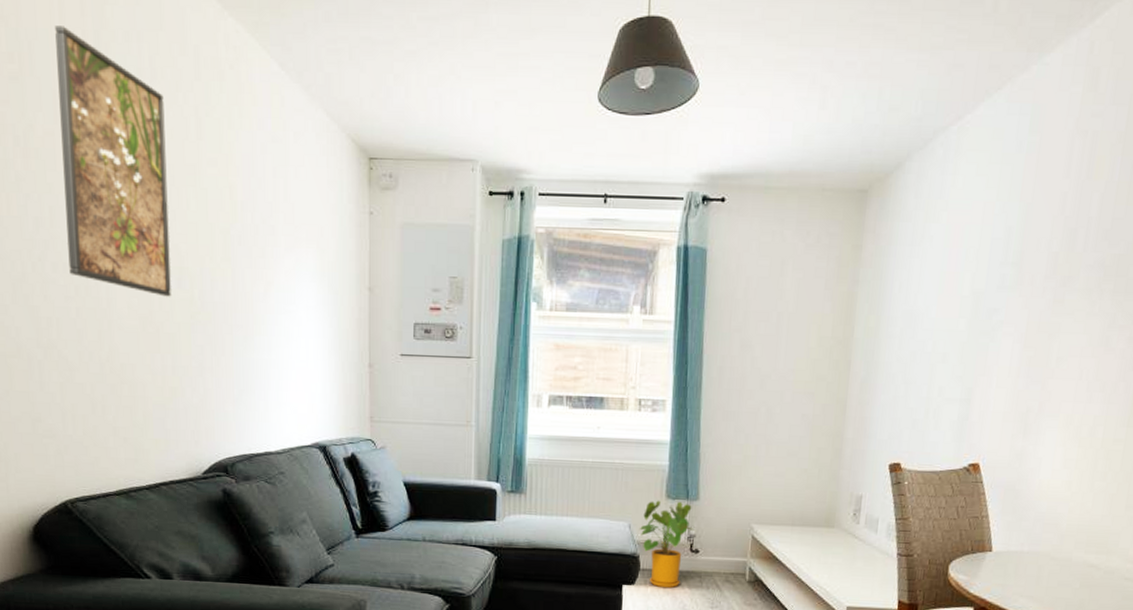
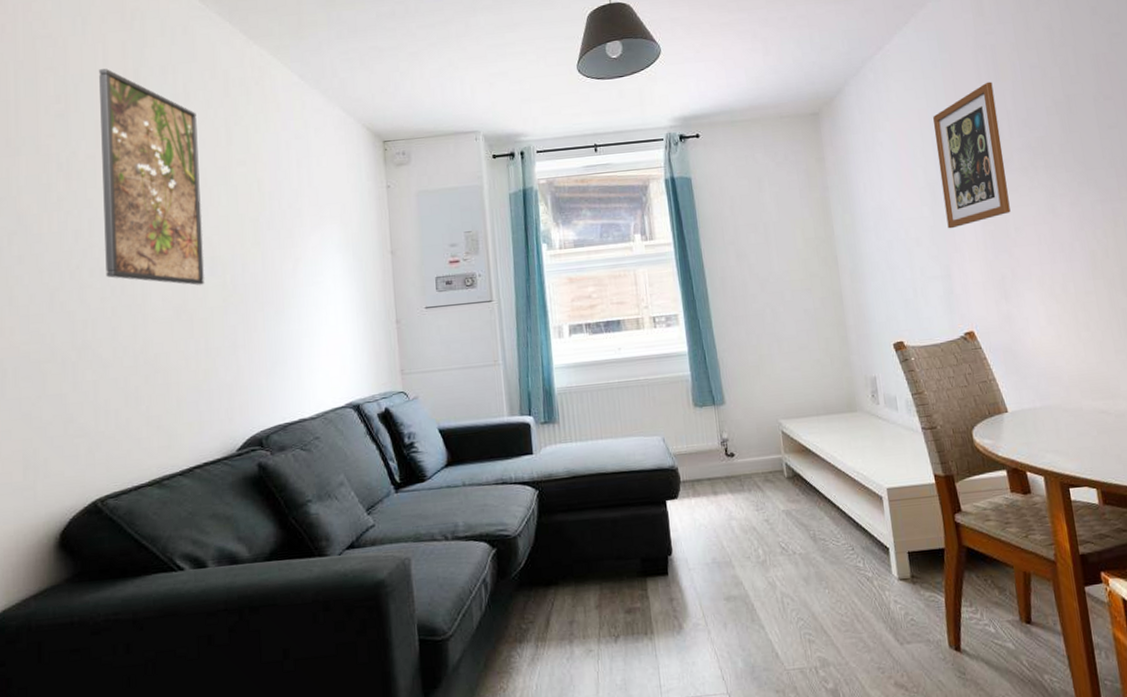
house plant: present [639,500,696,589] -> none [673,408,727,498]
wall art: none [982,178,1082,348] -> present [933,81,1011,229]

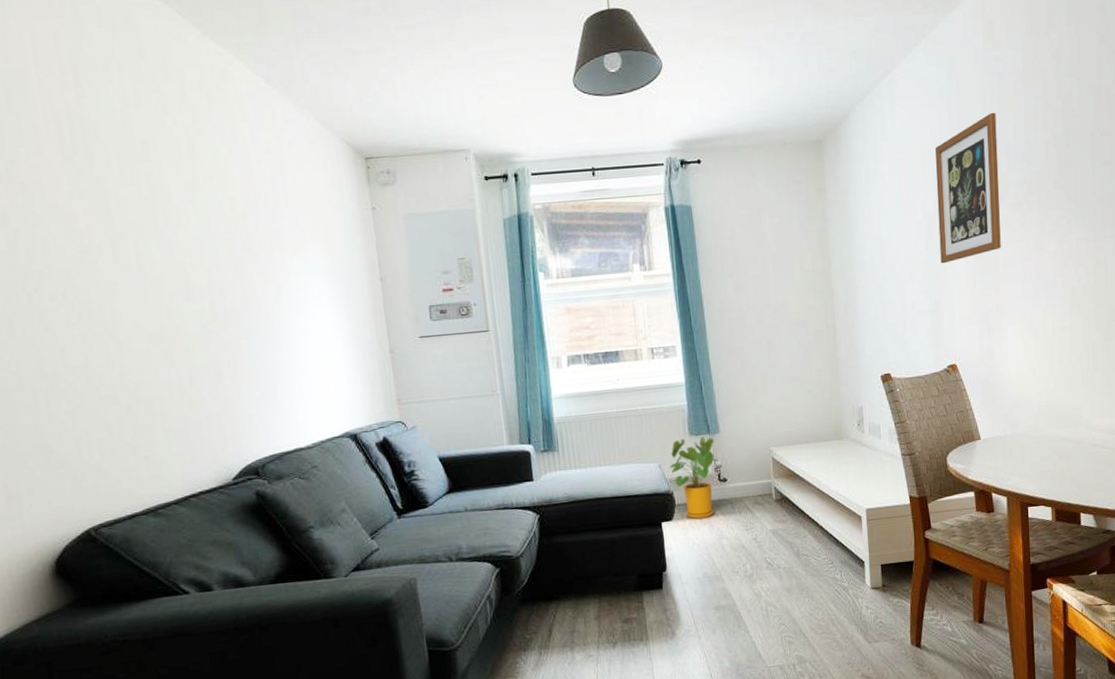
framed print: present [99,68,204,286] -> none [30,63,181,312]
house plant: none [673,408,727,498] -> present [669,436,721,520]

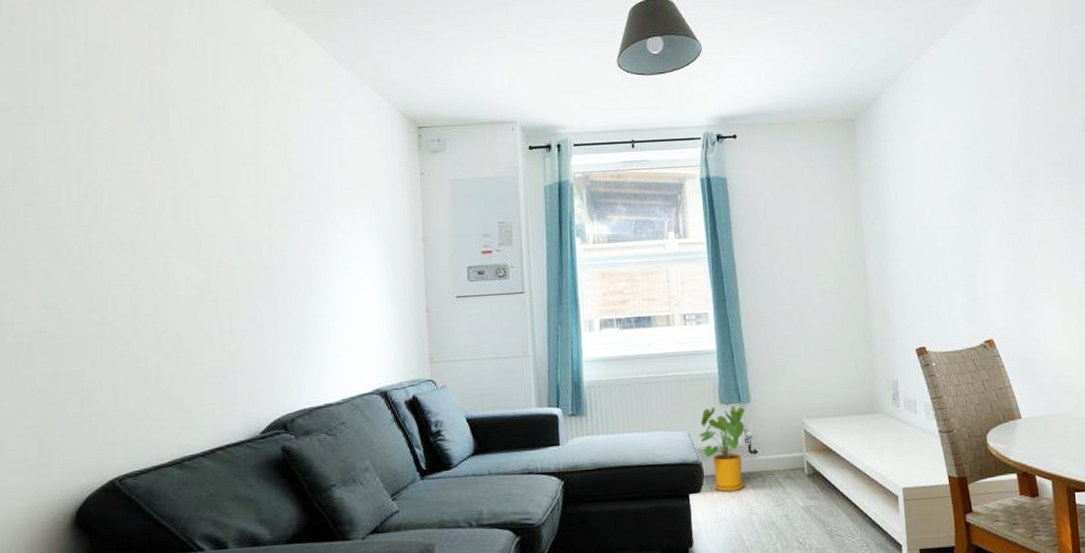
wall art: present [935,112,1001,264] -> none [965,96,1035,239]

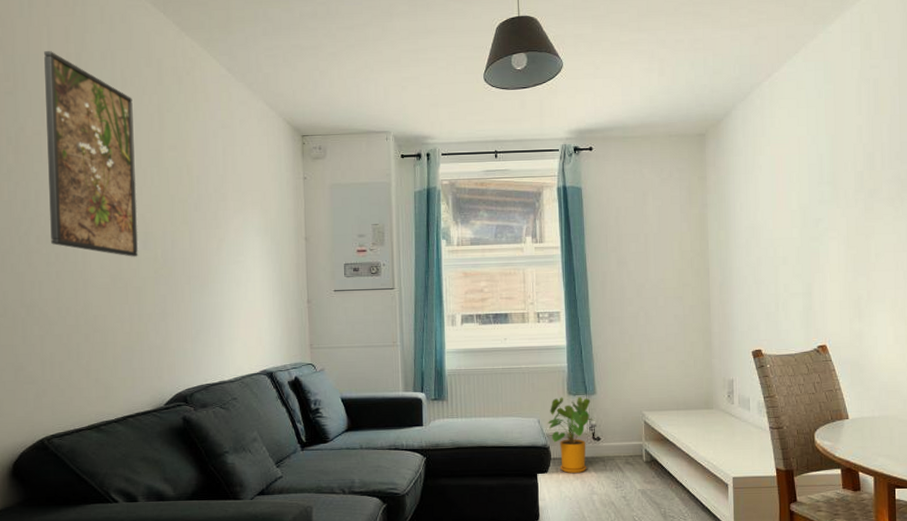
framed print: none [123,38,230,266] -> present [44,51,138,257]

